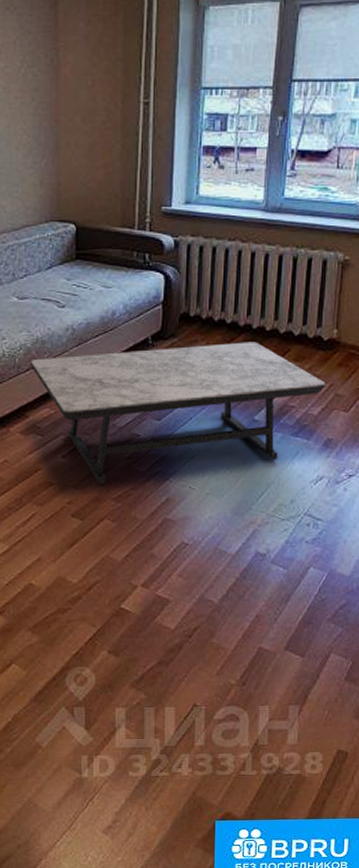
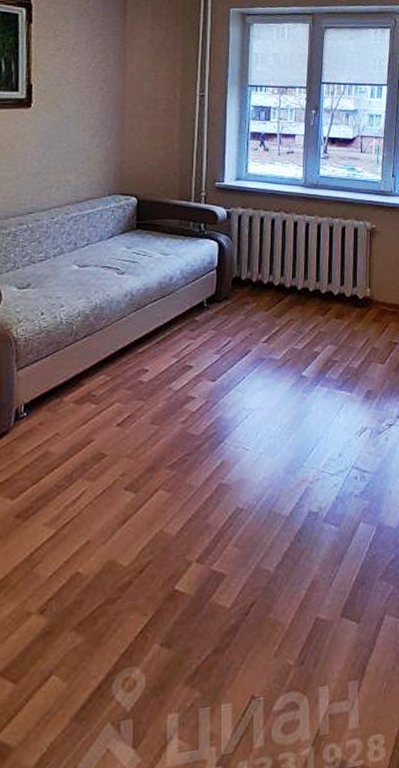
coffee table: present [30,342,326,485] -> none [88,302,363,453]

